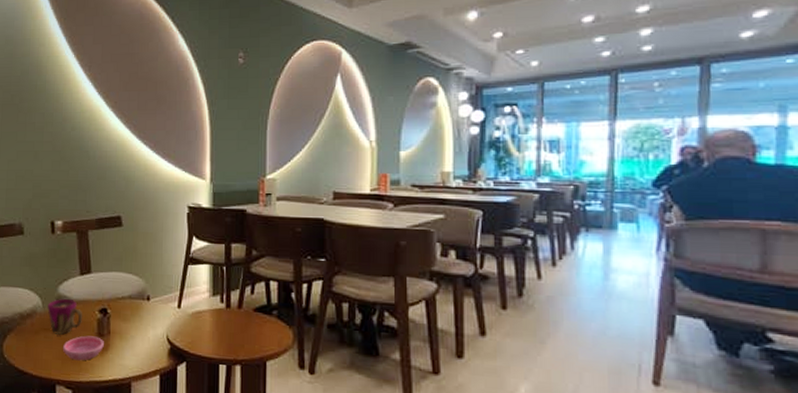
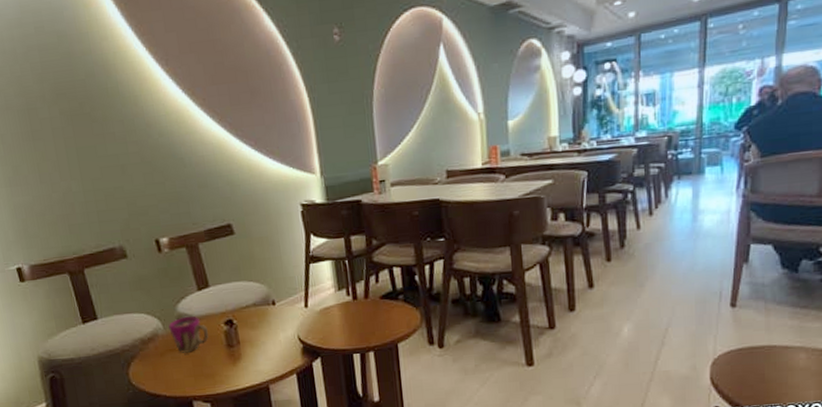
saucer: present [63,335,104,361] -> none [193,348,236,375]

